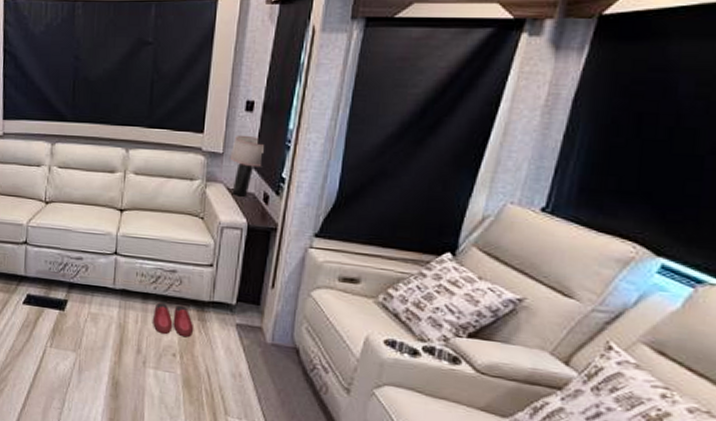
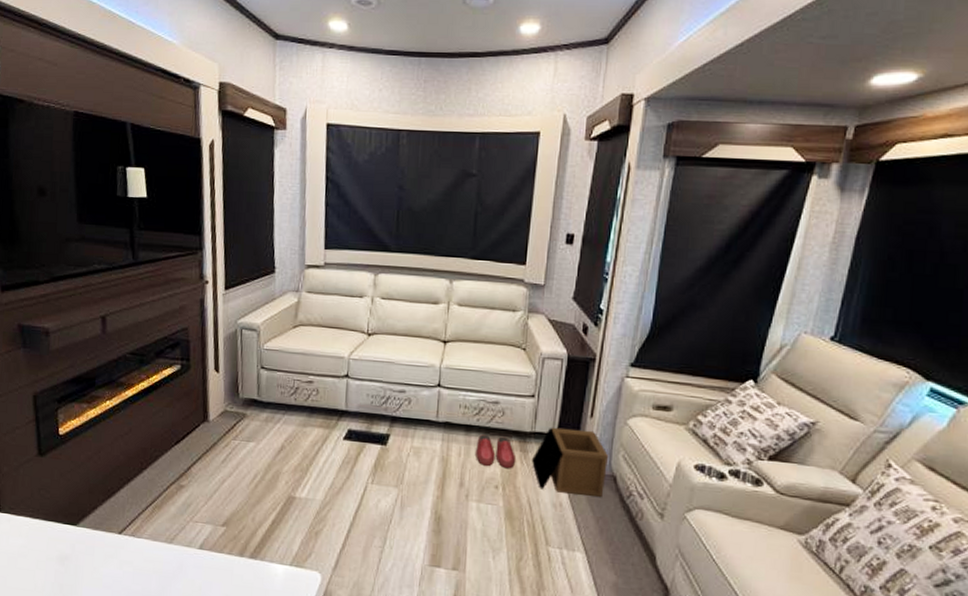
storage bin: none [209,297,290,369] -> present [531,427,608,497]
table lamp: present [229,135,264,197] -> none [550,267,583,328]

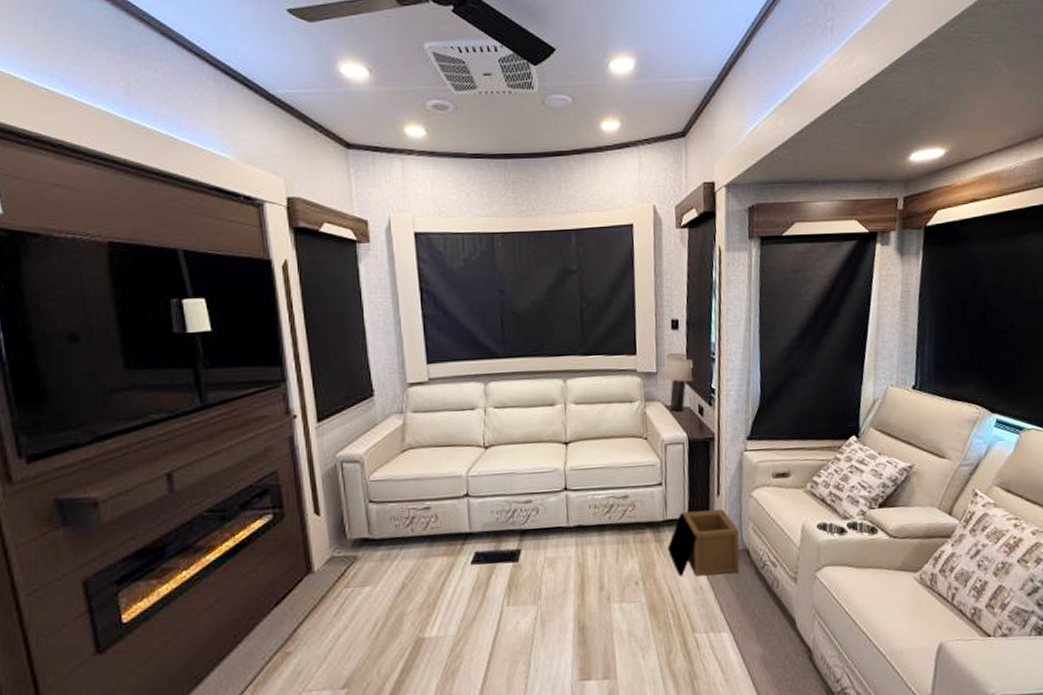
slippers: present [476,434,515,469] -> none [611,530,652,563]
table lamp: none [550,267,583,328] -> present [663,352,693,412]

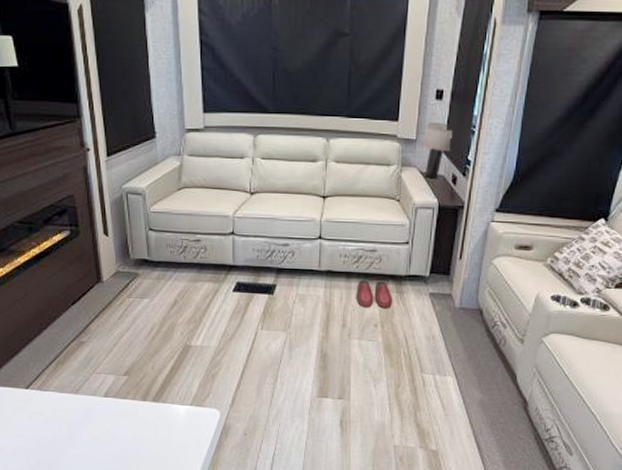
slippers: none [611,530,652,563] -> present [356,280,392,309]
storage bin: present [666,510,740,577] -> none [406,270,475,328]

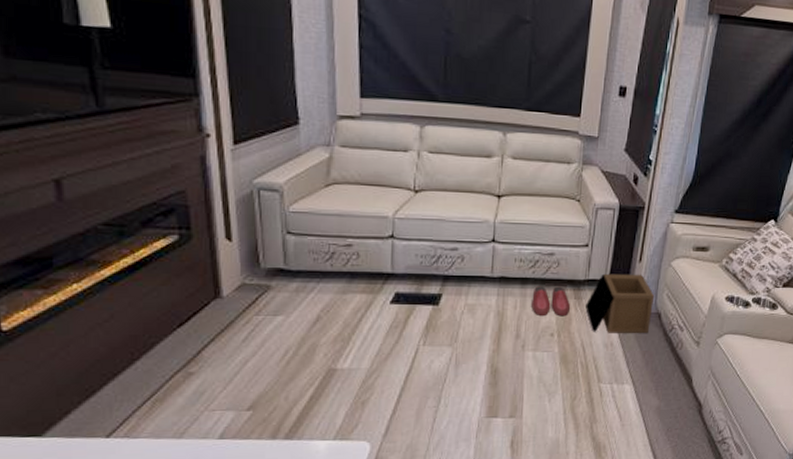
storage bin: none [406,270,475,328] -> present [584,273,654,333]
table lamp: present [422,122,452,179] -> none [604,119,634,179]

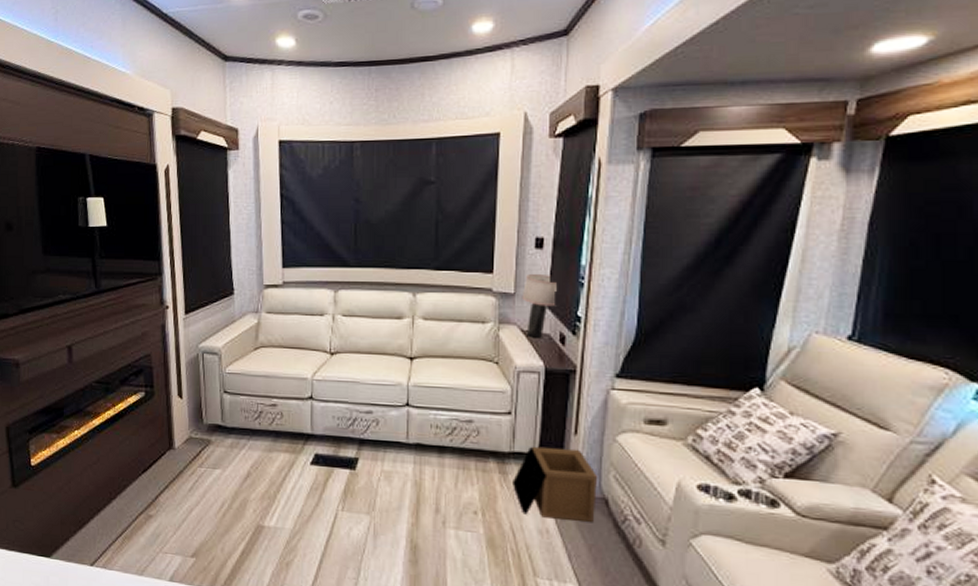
slippers: present [531,286,570,317] -> none [451,456,494,493]
table lamp: none [604,119,634,179] -> present [521,273,556,338]

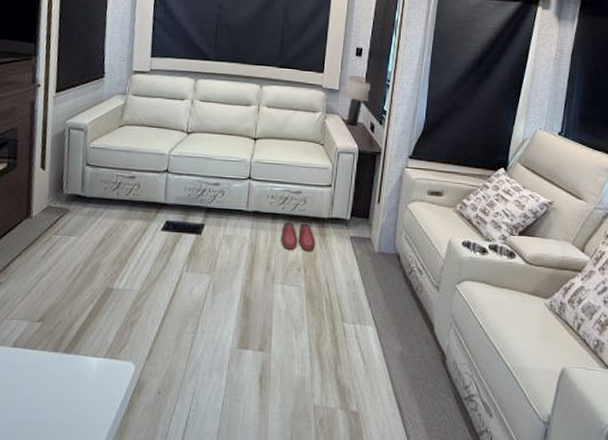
slippers: none [451,456,494,493] -> present [281,221,315,252]
storage bin: present [511,446,597,522] -> none [328,213,393,274]

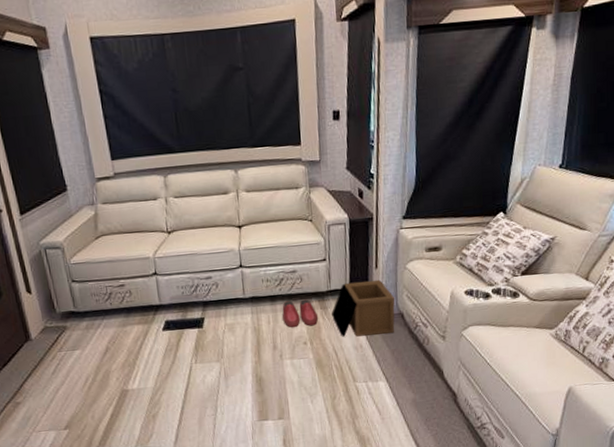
storage bin: none [328,213,393,274] -> present [331,280,395,337]
table lamp: present [344,75,370,126] -> none [326,141,353,196]

